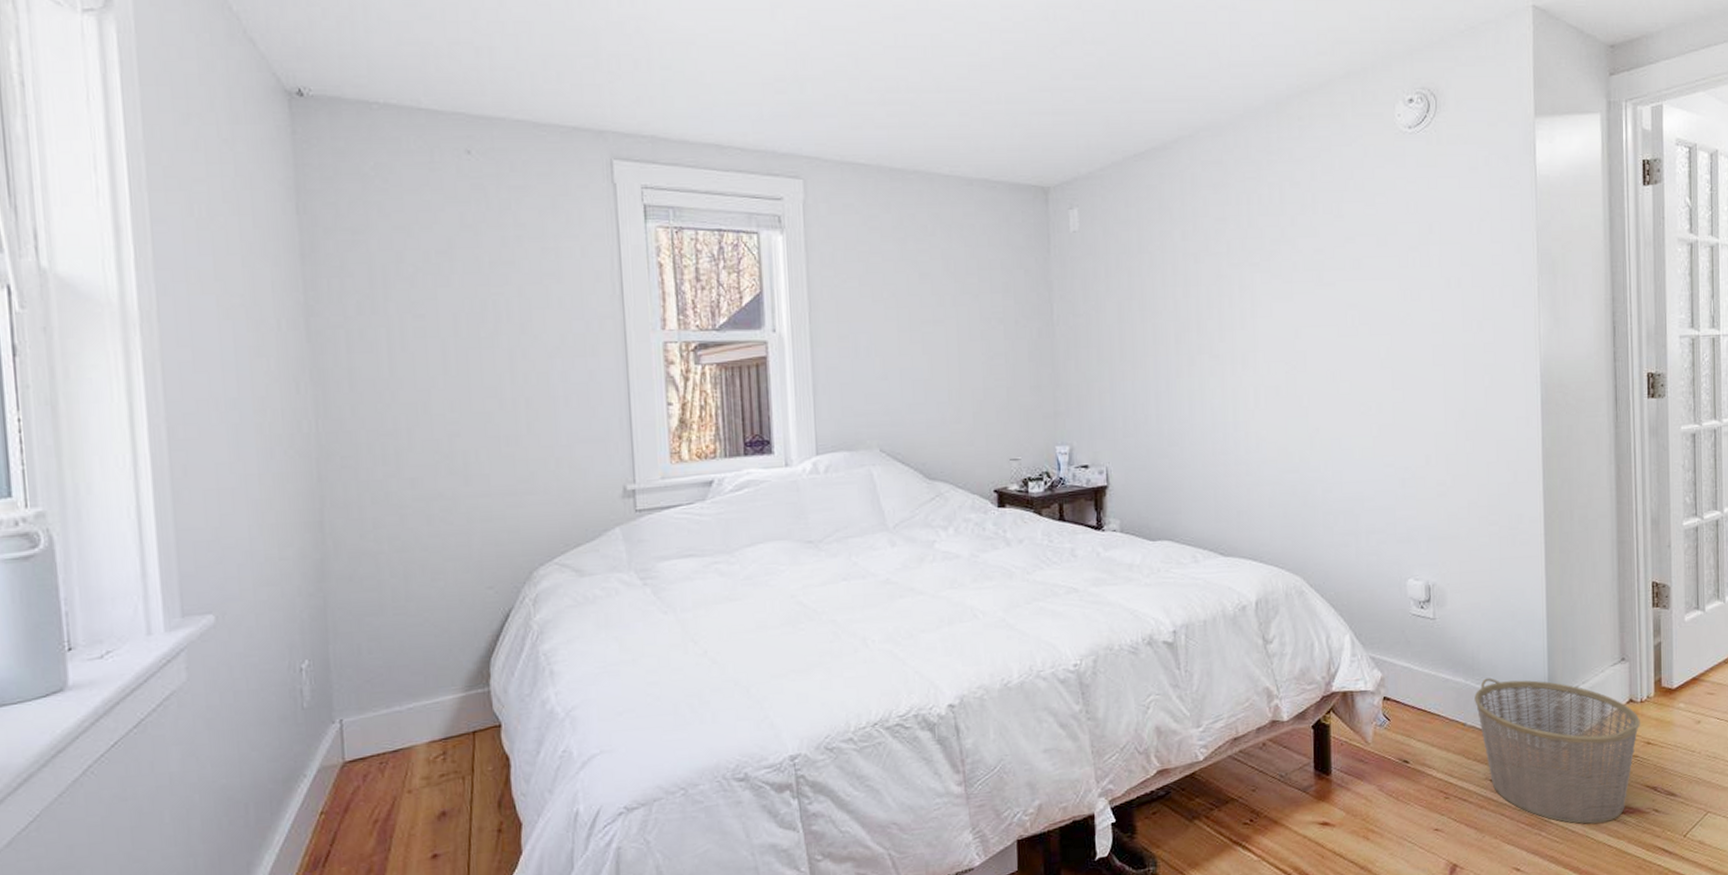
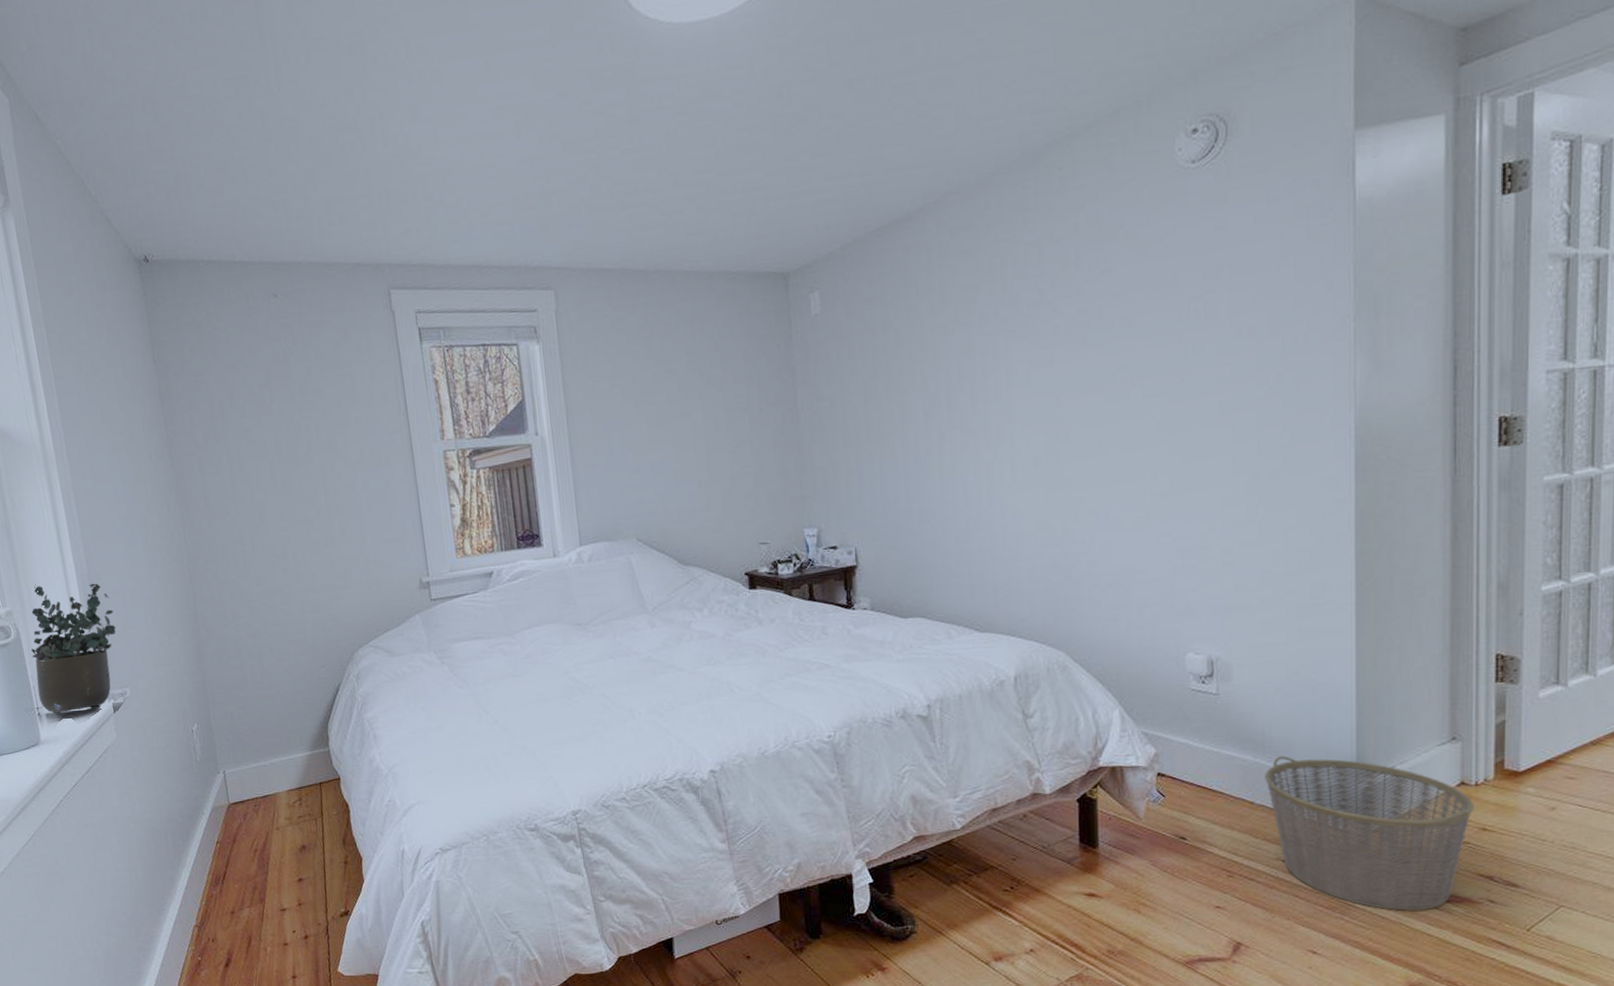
potted plant: none [68,477,203,653] -> present [31,583,116,717]

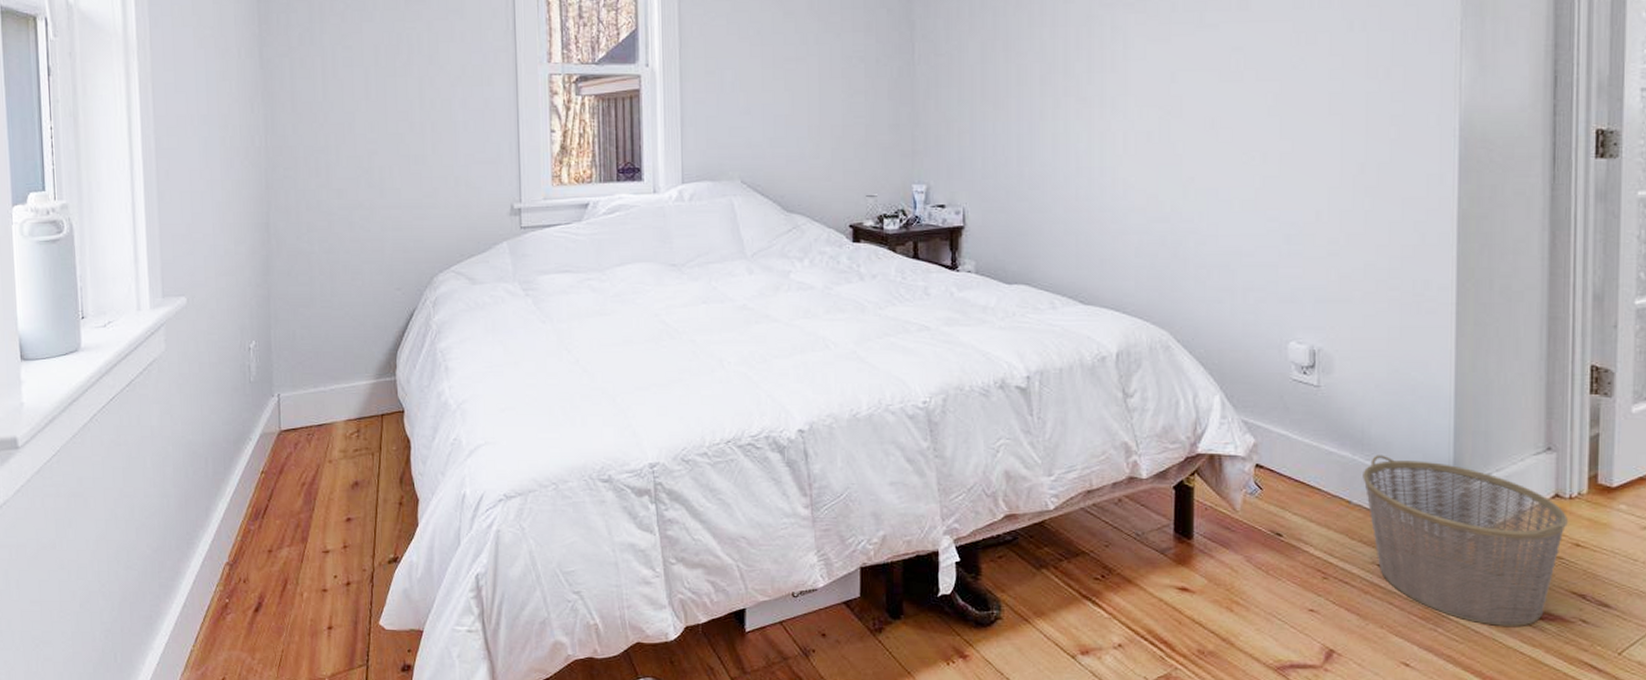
potted plant: present [31,583,116,717] -> none [83,177,180,322]

